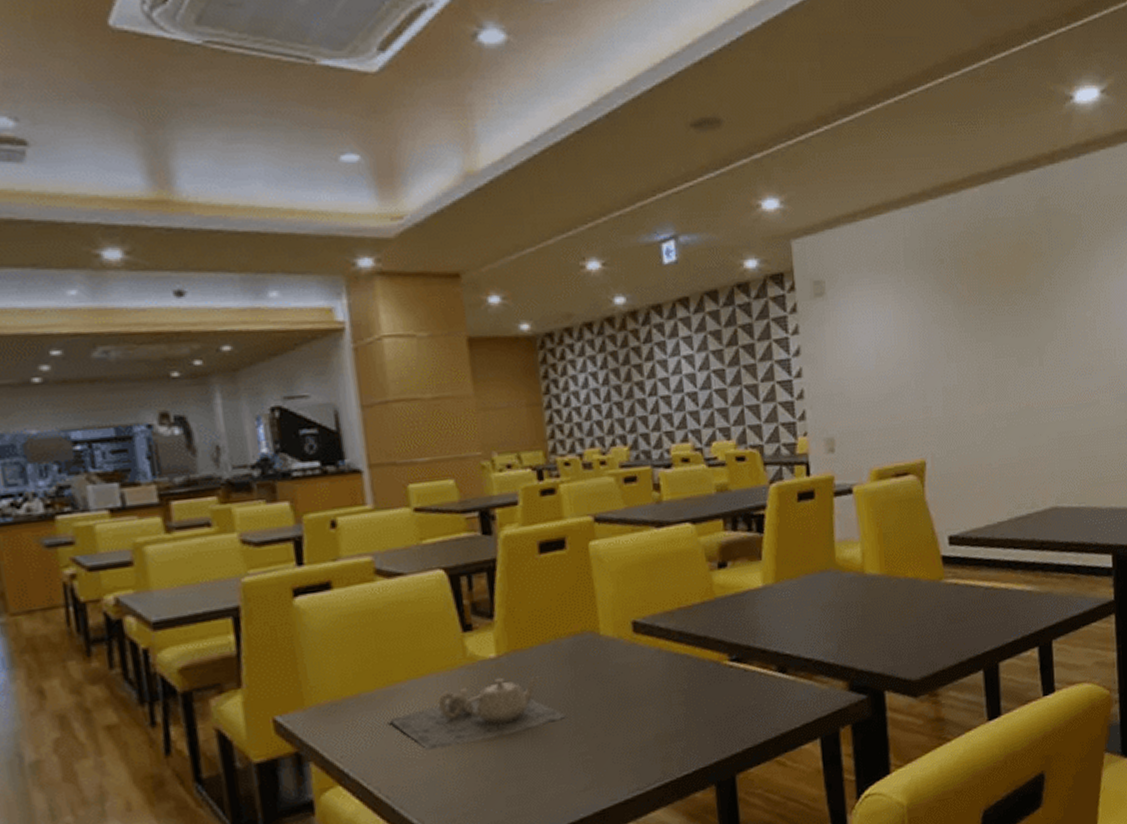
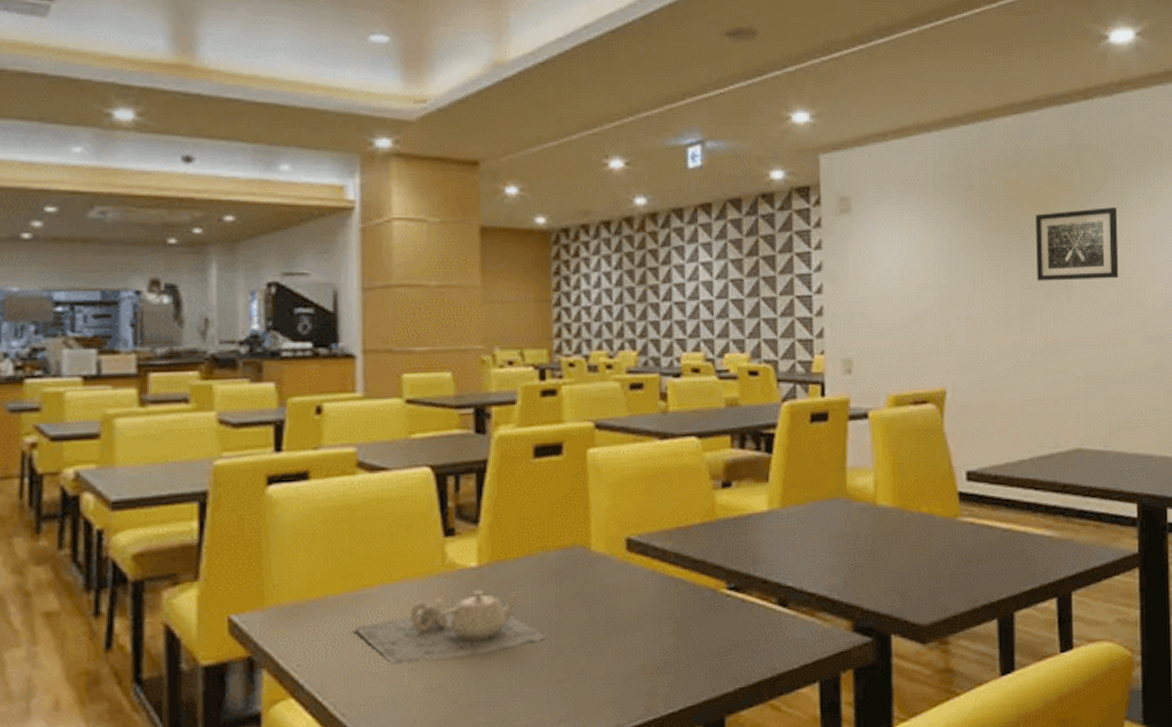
wall art: none [1006,270,1090,349] -> present [1035,207,1119,281]

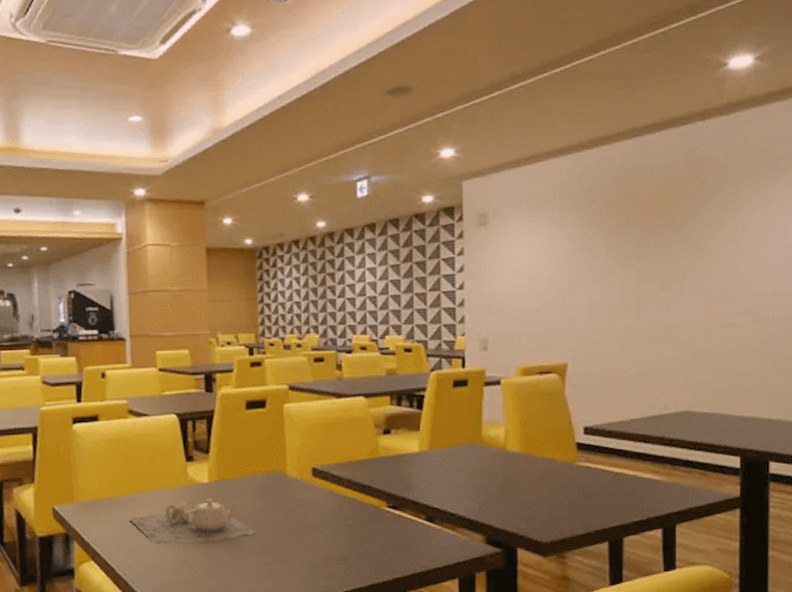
wall art: present [1035,207,1119,281] -> none [652,210,731,275]

